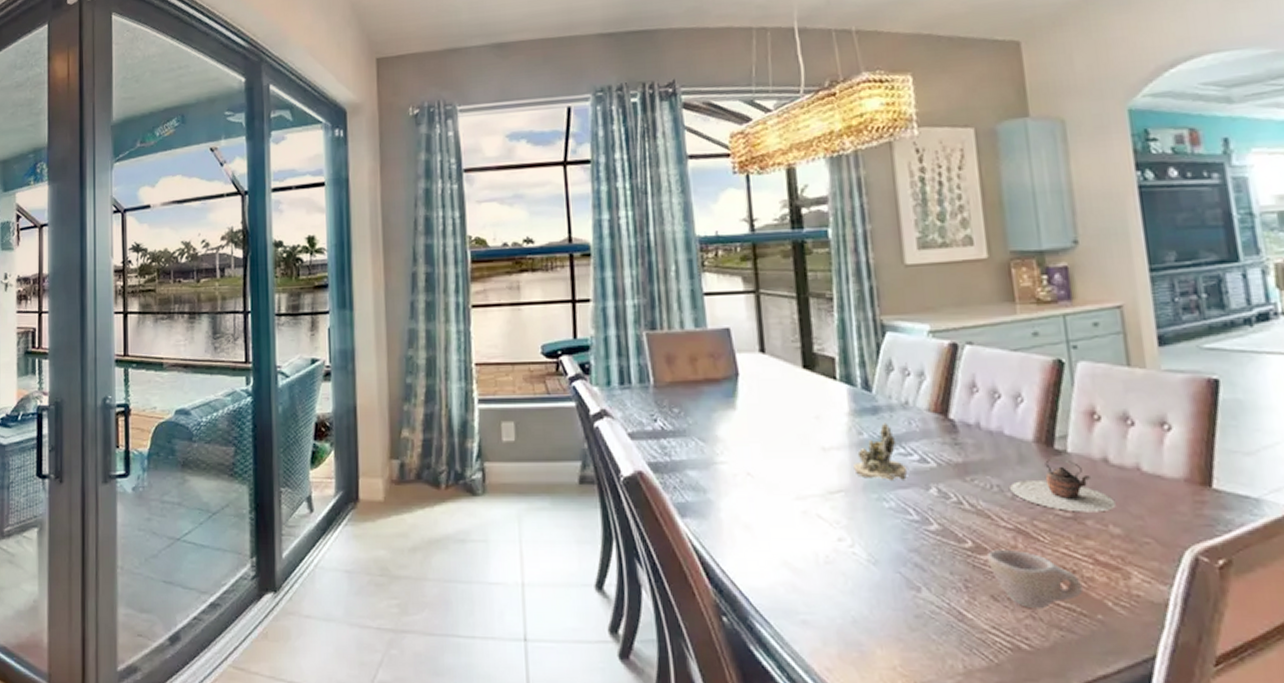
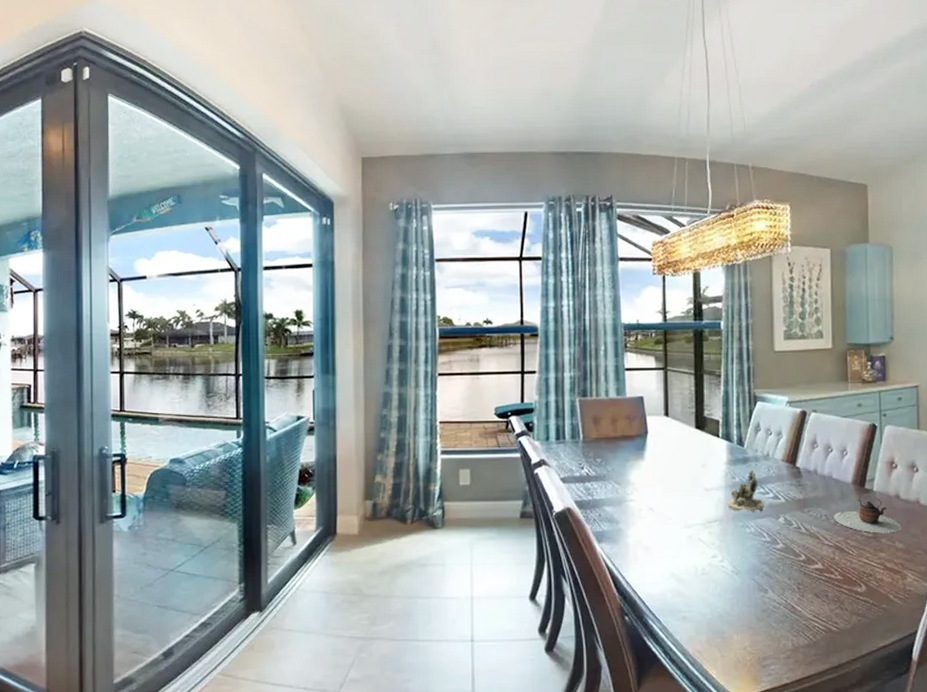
cup: present [986,549,1083,610] -> none [814,560,875,602]

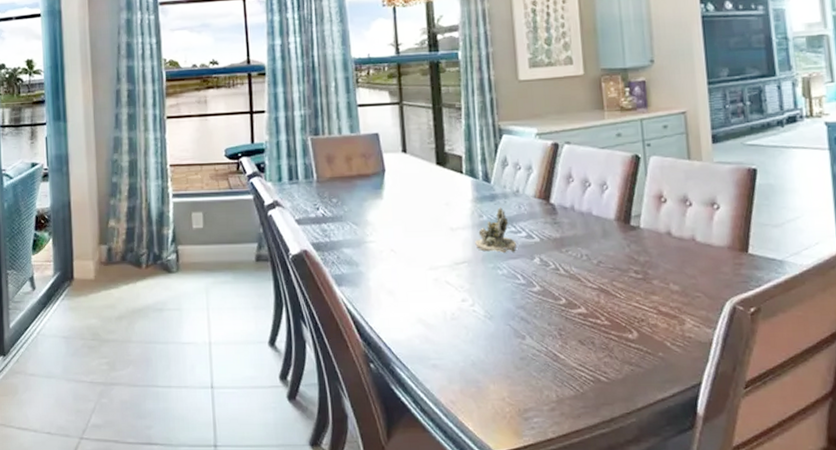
teapot: present [832,495,901,533] -> none [595,232,676,274]

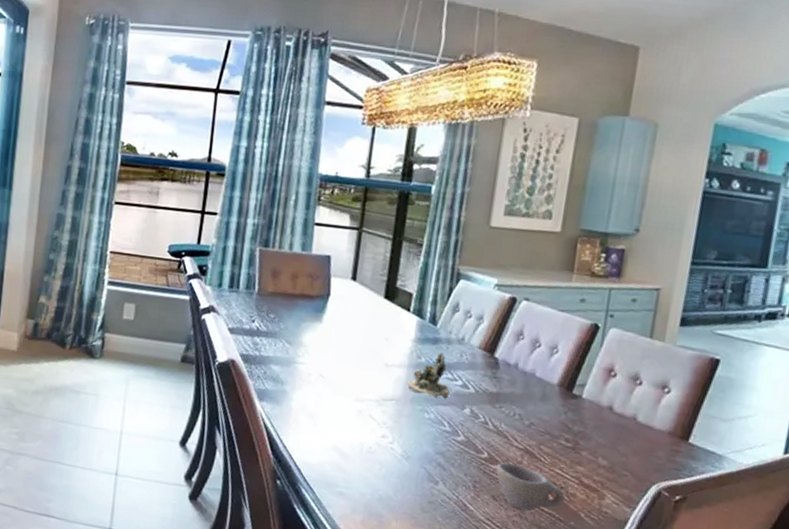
cup: none [576,304,649,350] -> present [495,462,566,512]

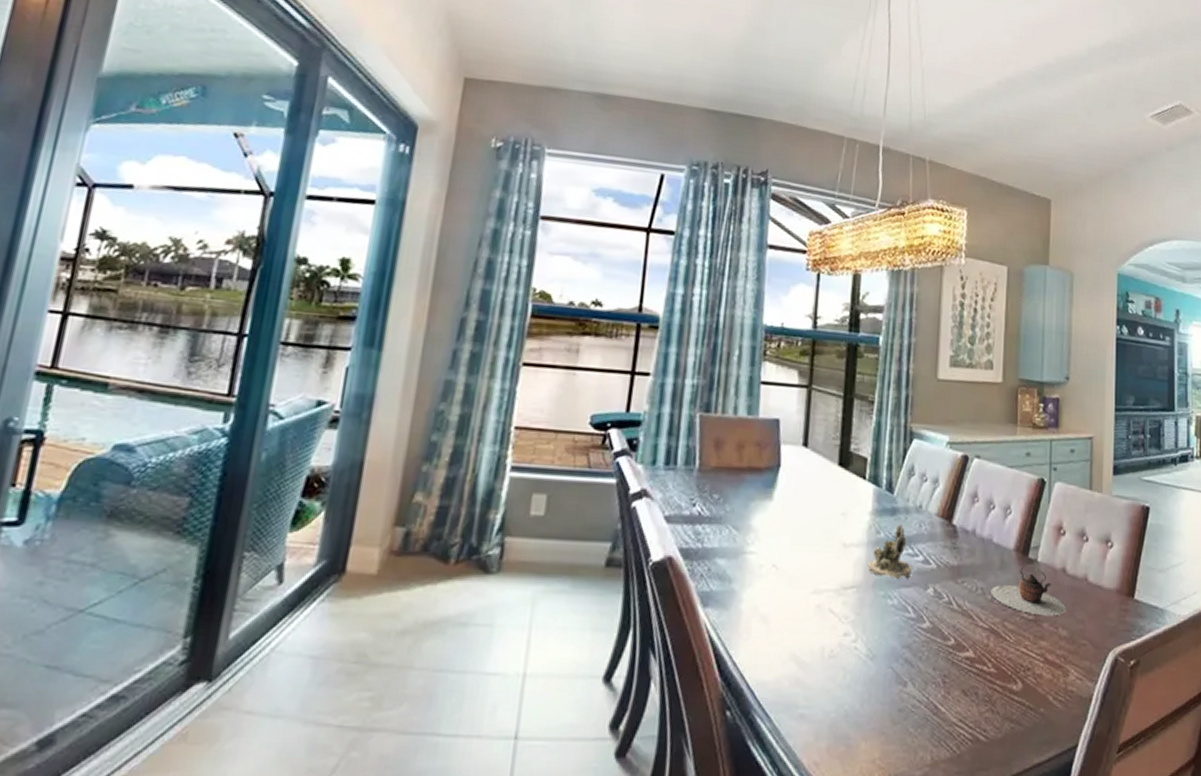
cup: present [495,462,566,512] -> none [963,647,1033,704]
teapot: none [527,400,609,447] -> present [989,565,1066,616]

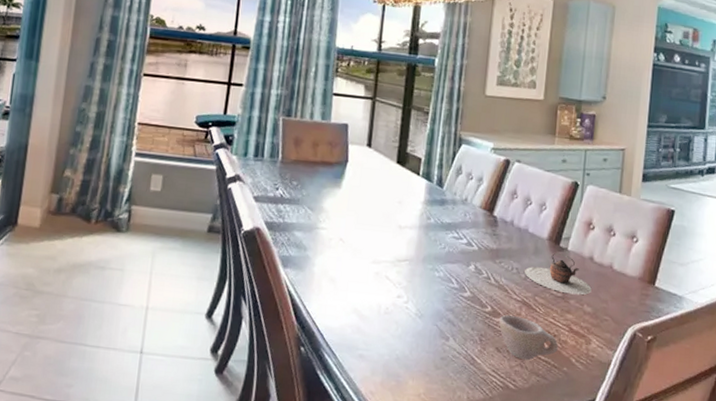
succulent planter: present [868,524,912,579] -> none [419,212,457,257]
cup: none [963,647,1033,704] -> present [498,314,559,361]

